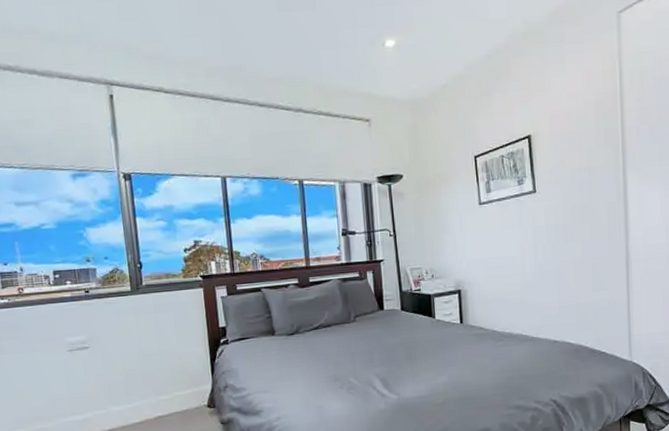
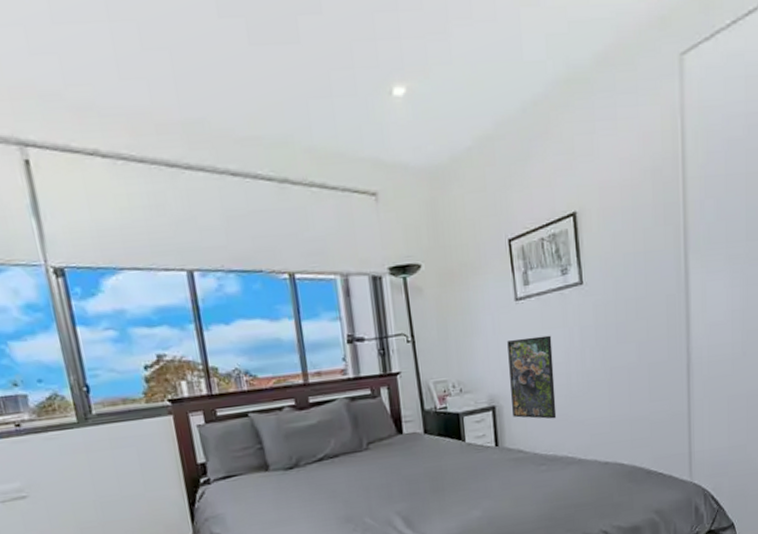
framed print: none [472,233,513,303] -> present [507,335,557,419]

